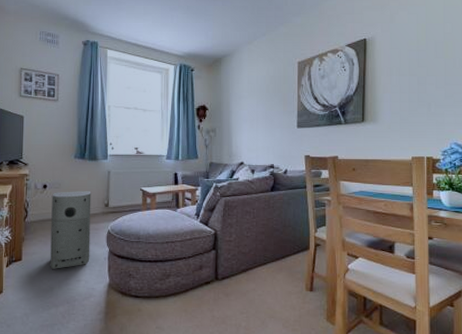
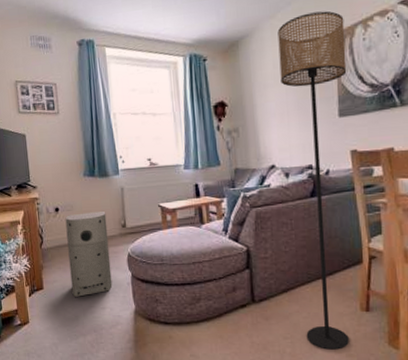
floor lamp: none [253,44,305,324] -> present [277,10,349,350]

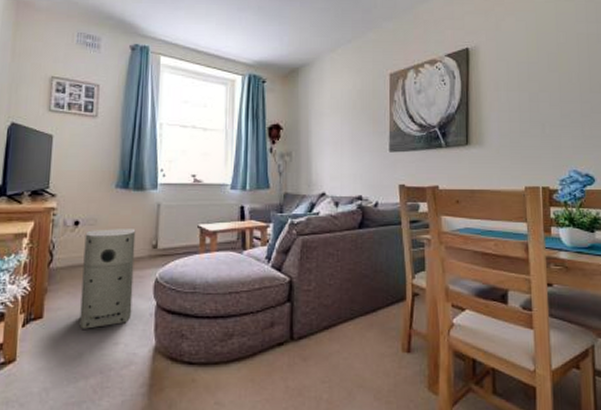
floor lamp: present [277,10,349,350] -> none [337,52,399,396]

